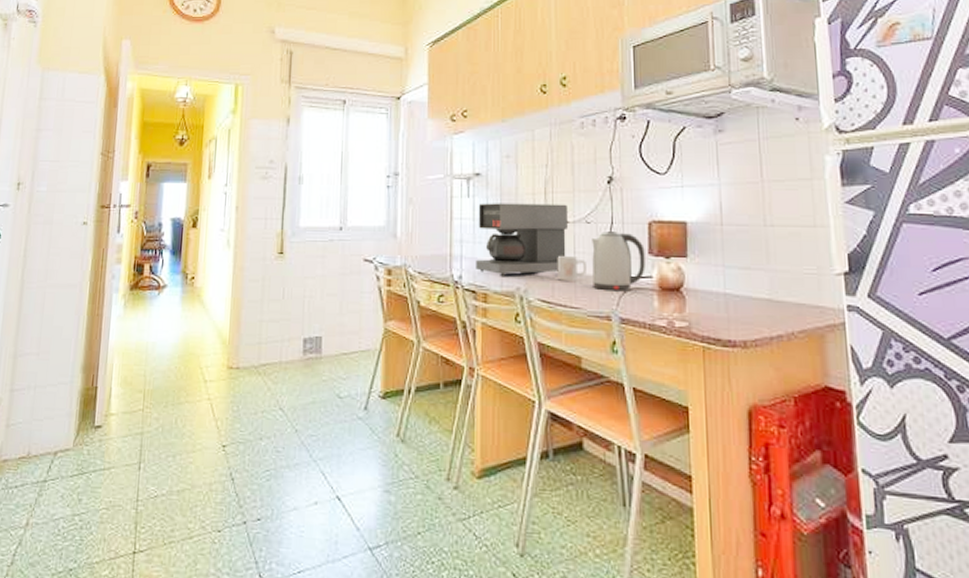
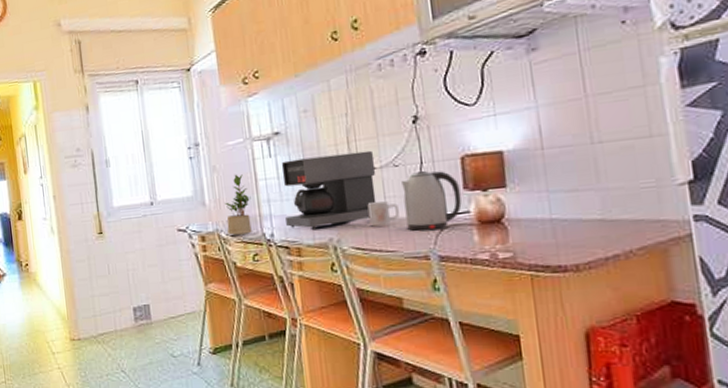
potted plant: none [416,209,444,273] -> present [224,174,252,235]

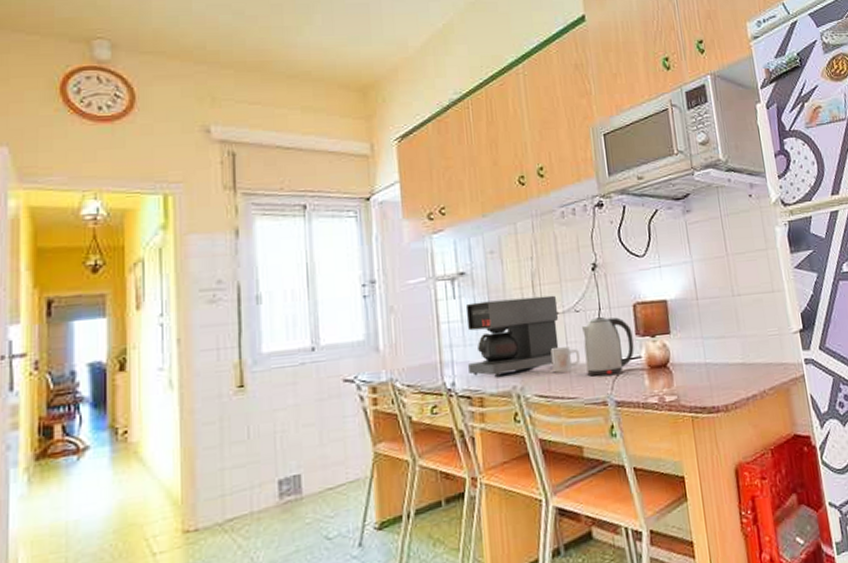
potted plant: present [224,174,252,235] -> none [401,316,432,385]

